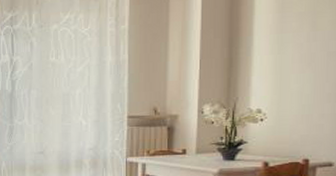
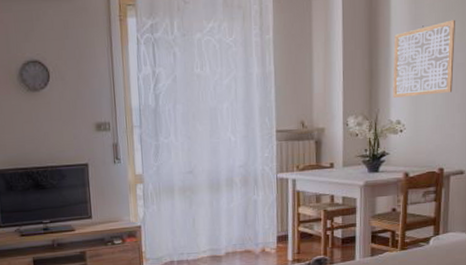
wall art: none [254,7,328,86] -> present [393,19,455,98]

